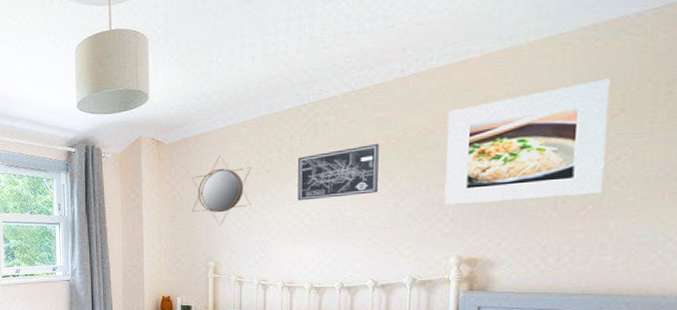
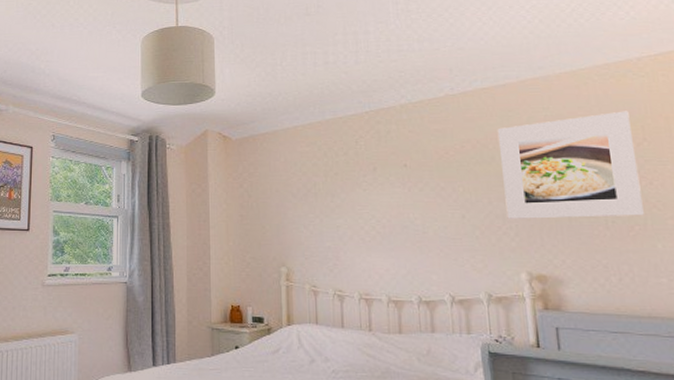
home mirror: present [192,155,252,227] -> none [260,155,322,229]
wall art: present [297,144,379,201] -> none [365,155,443,207]

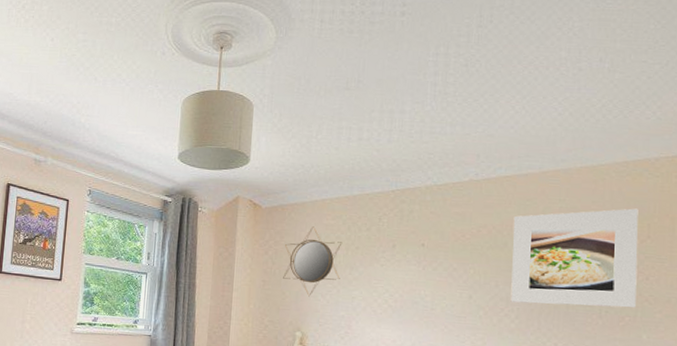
home mirror: none [260,155,322,229] -> present [283,226,343,297]

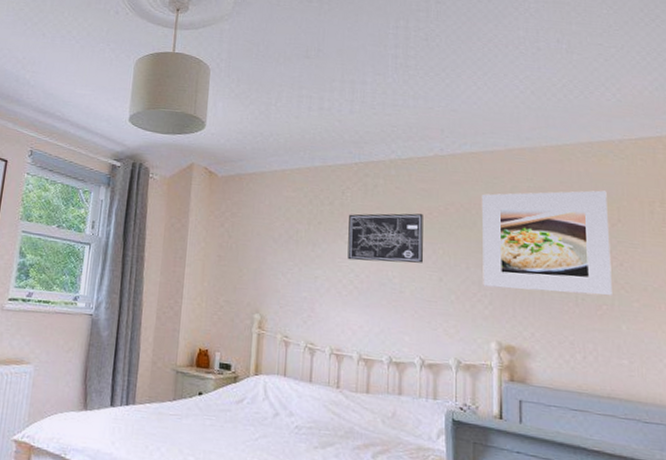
home mirror: present [283,226,343,297] -> none [240,198,304,275]
wall art: none [383,236,456,283] -> present [347,213,423,263]

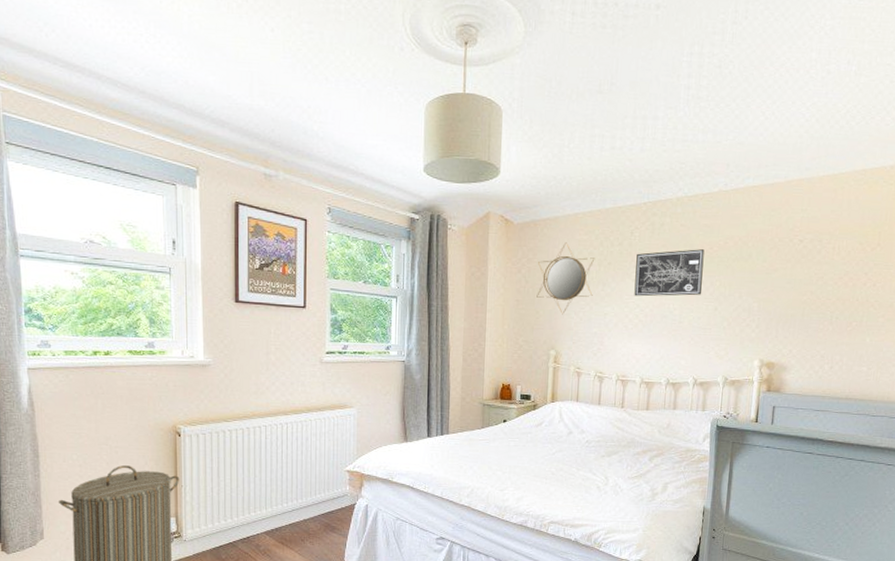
home mirror: none [240,198,304,275] -> present [536,242,595,315]
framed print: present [481,190,612,296] -> none [752,217,872,314]

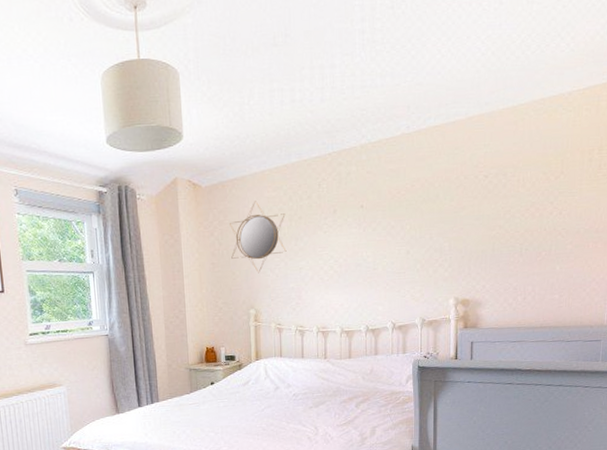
wall art: present [634,249,705,297] -> none [326,194,392,248]

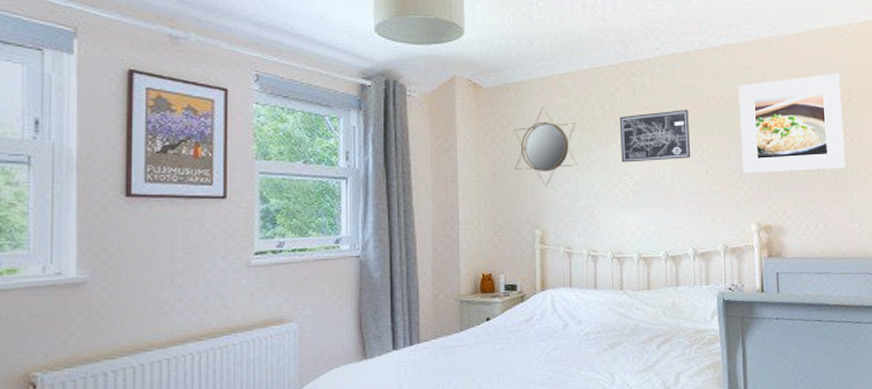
wall art: none [326,194,392,248] -> present [620,110,690,163]
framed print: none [443,145,554,252] -> present [738,73,845,173]

